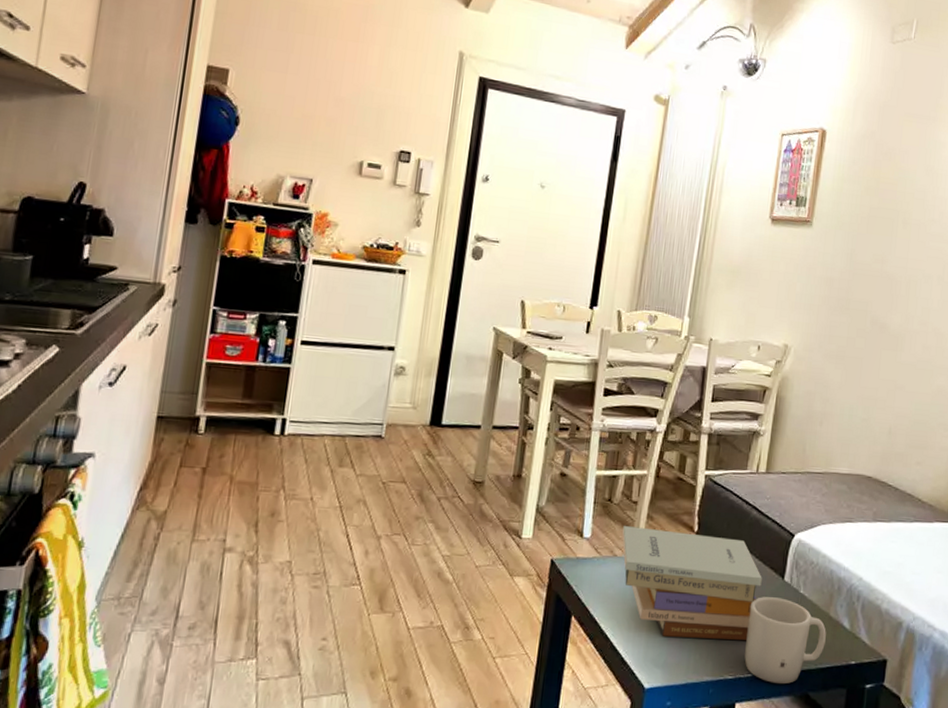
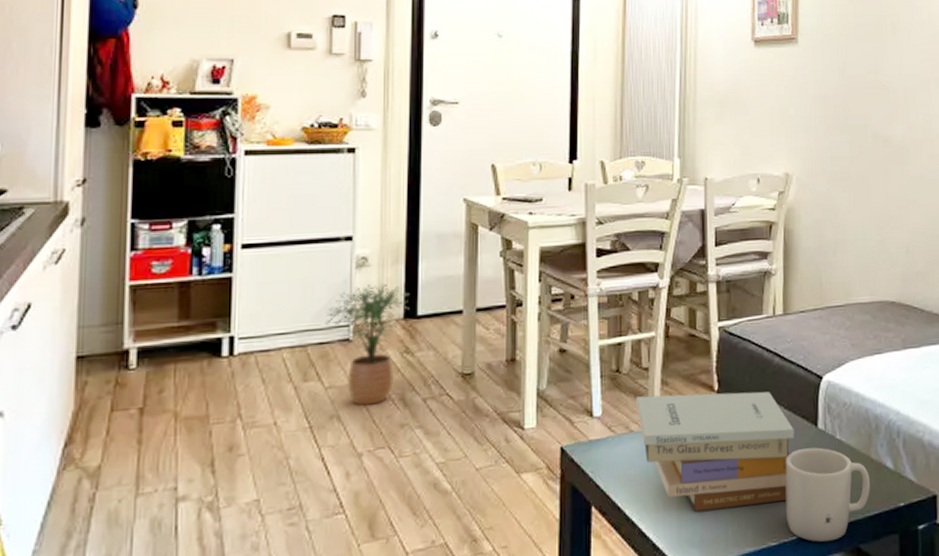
potted plant: none [363,391,436,496] -> present [325,284,410,406]

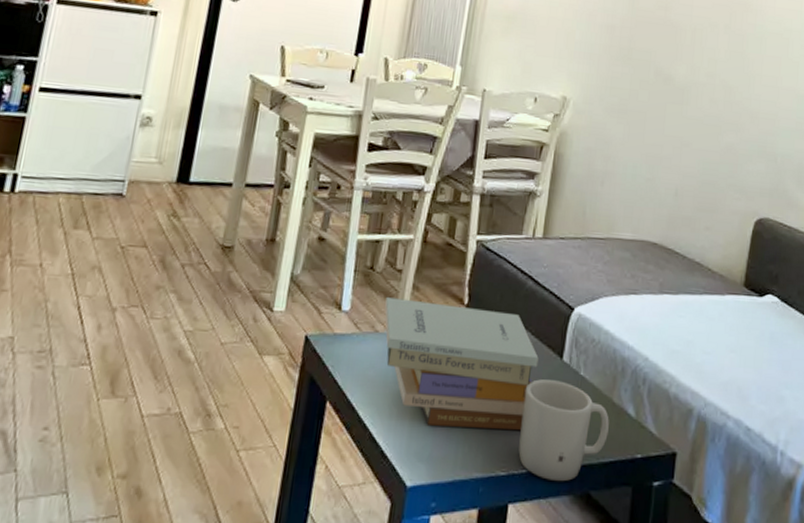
potted plant: present [325,284,410,406] -> none [103,144,184,262]

